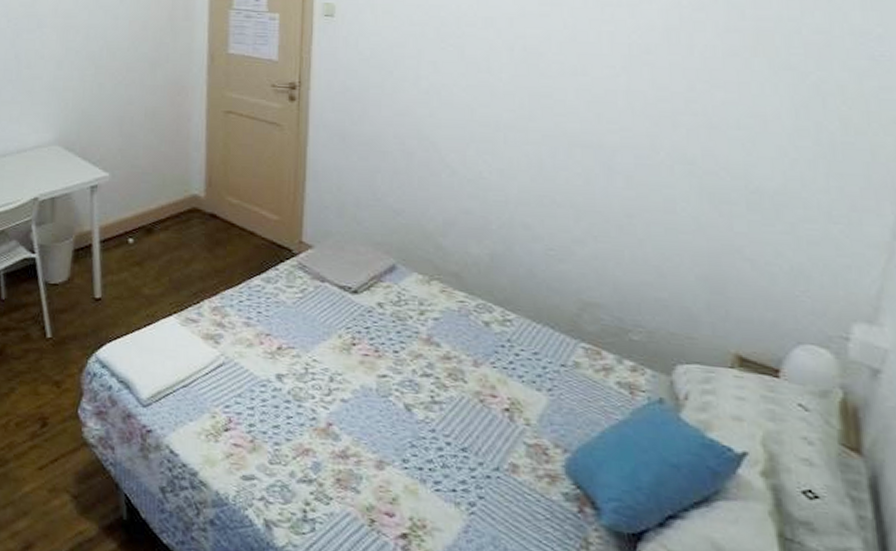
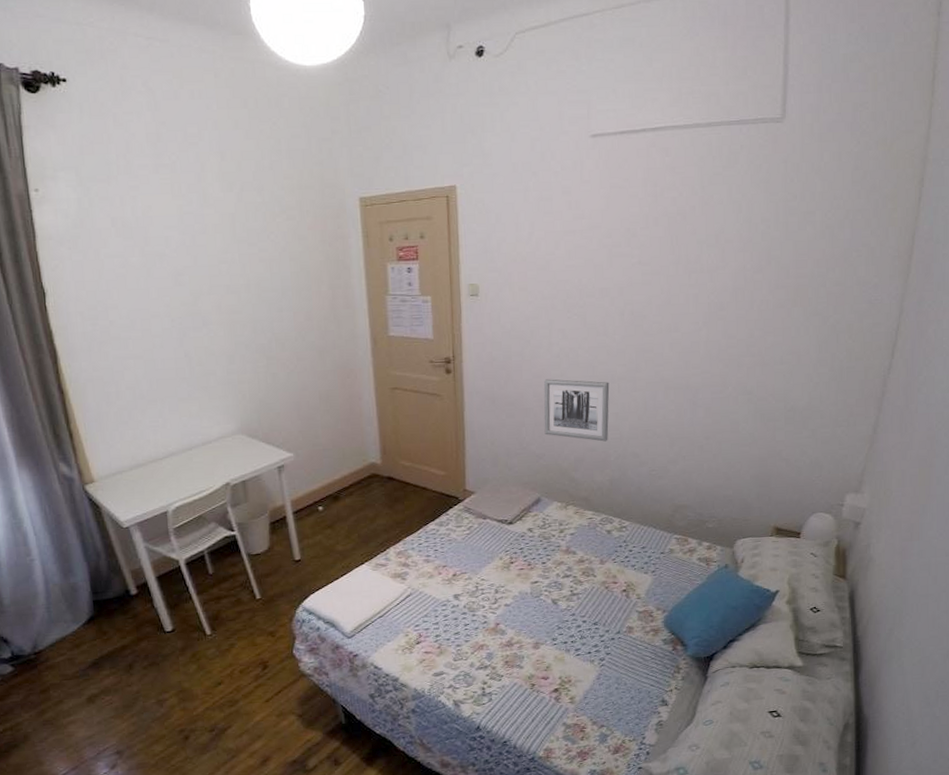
wall art: none [405,118,493,204] -> present [543,379,610,442]

